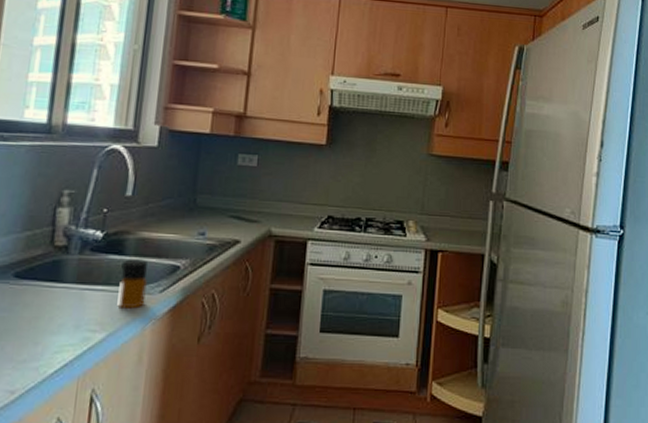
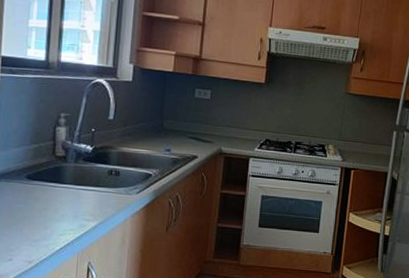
bottle: present [117,259,148,309] -> none [105,168,128,205]

